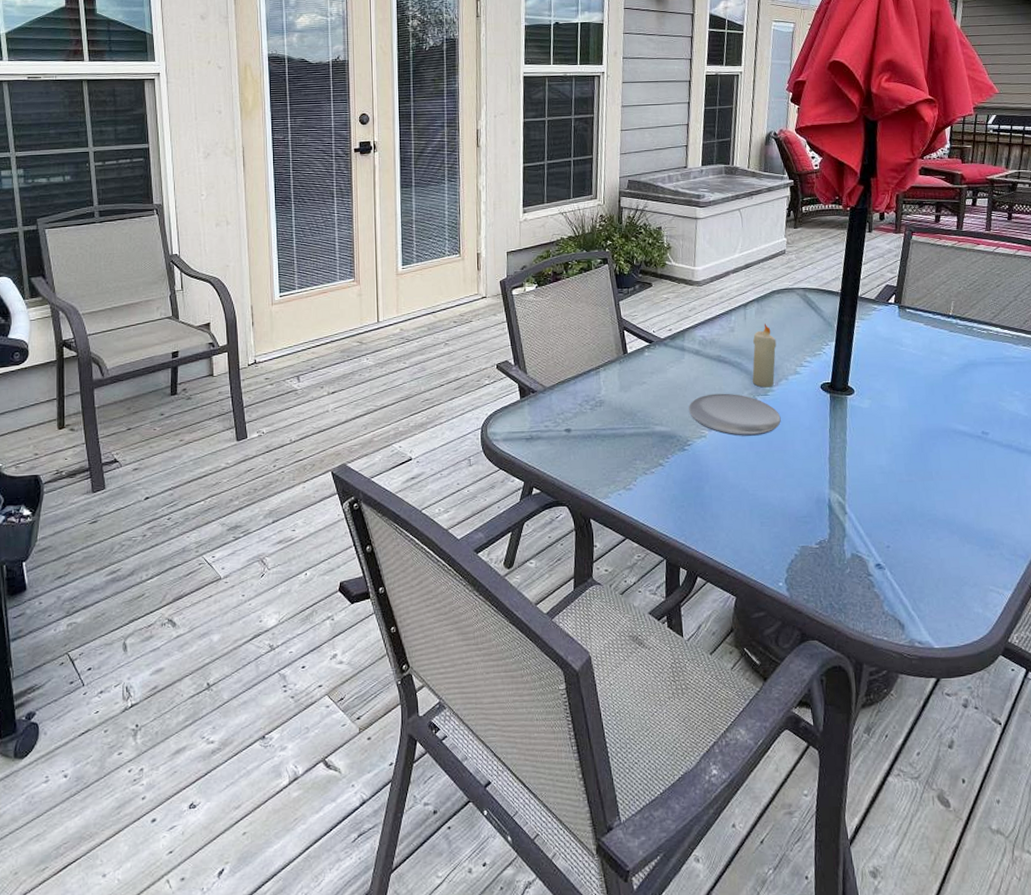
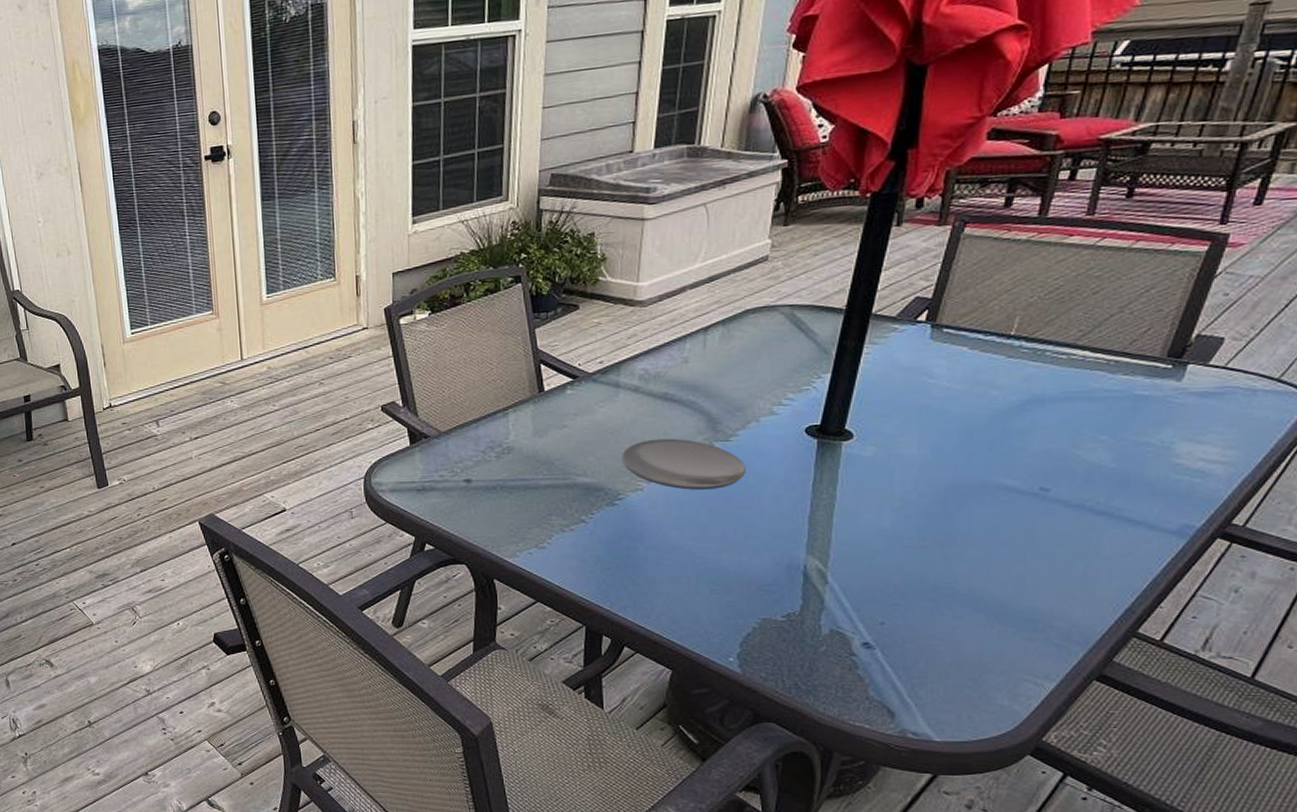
candle: present [752,323,777,388] -> none [710,351,746,432]

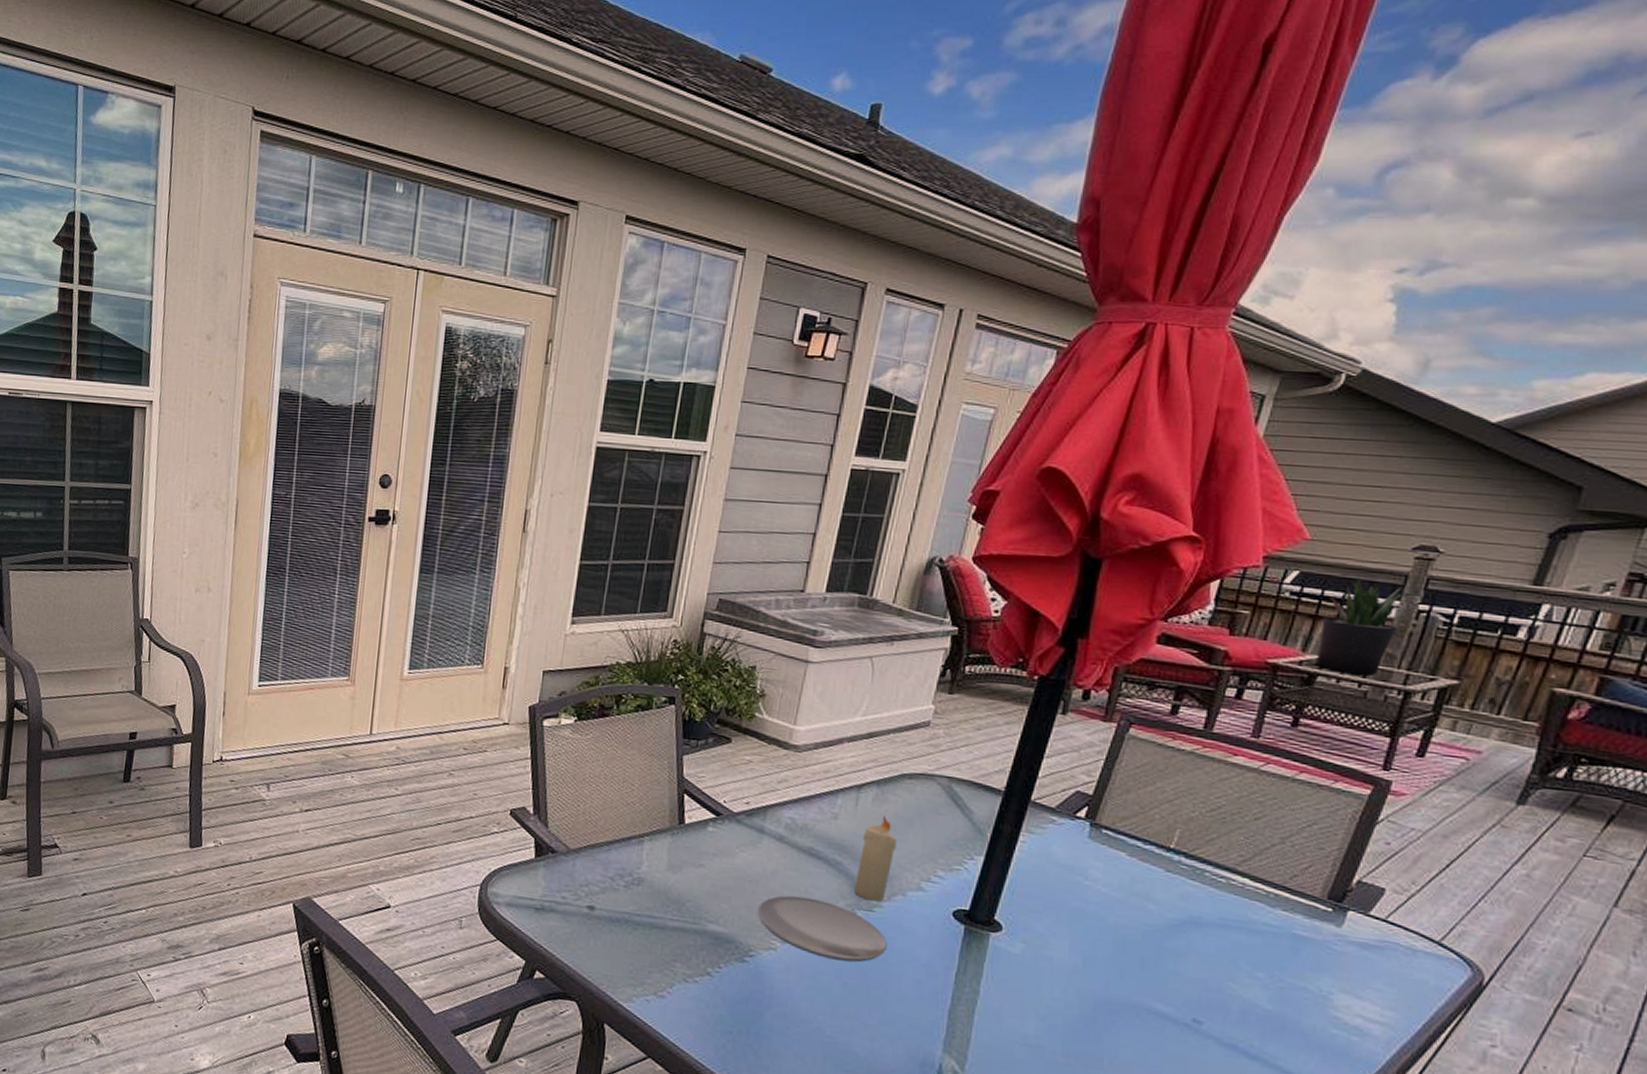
candle: none [710,351,746,432] -> present [854,815,897,902]
planter: none [1149,35,1237,136] -> present [1315,577,1402,676]

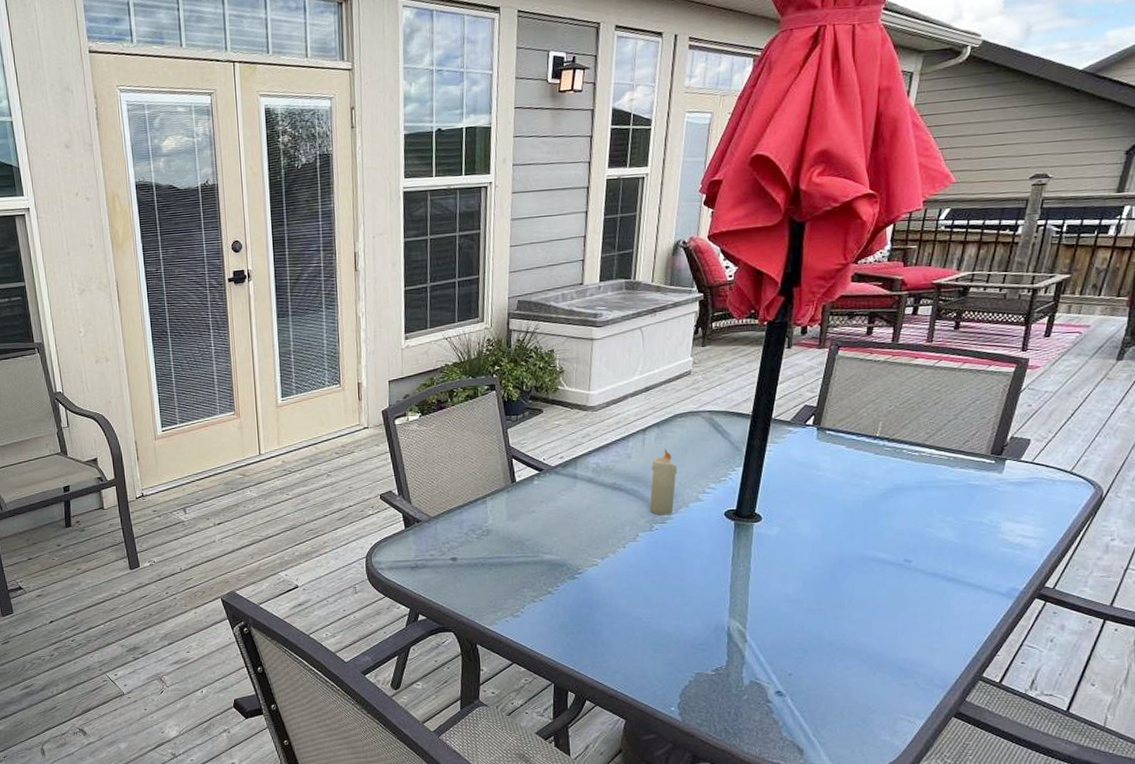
plate: present [758,895,887,962] -> none [580,521,679,565]
planter: present [1315,577,1402,676] -> none [967,206,1025,283]

